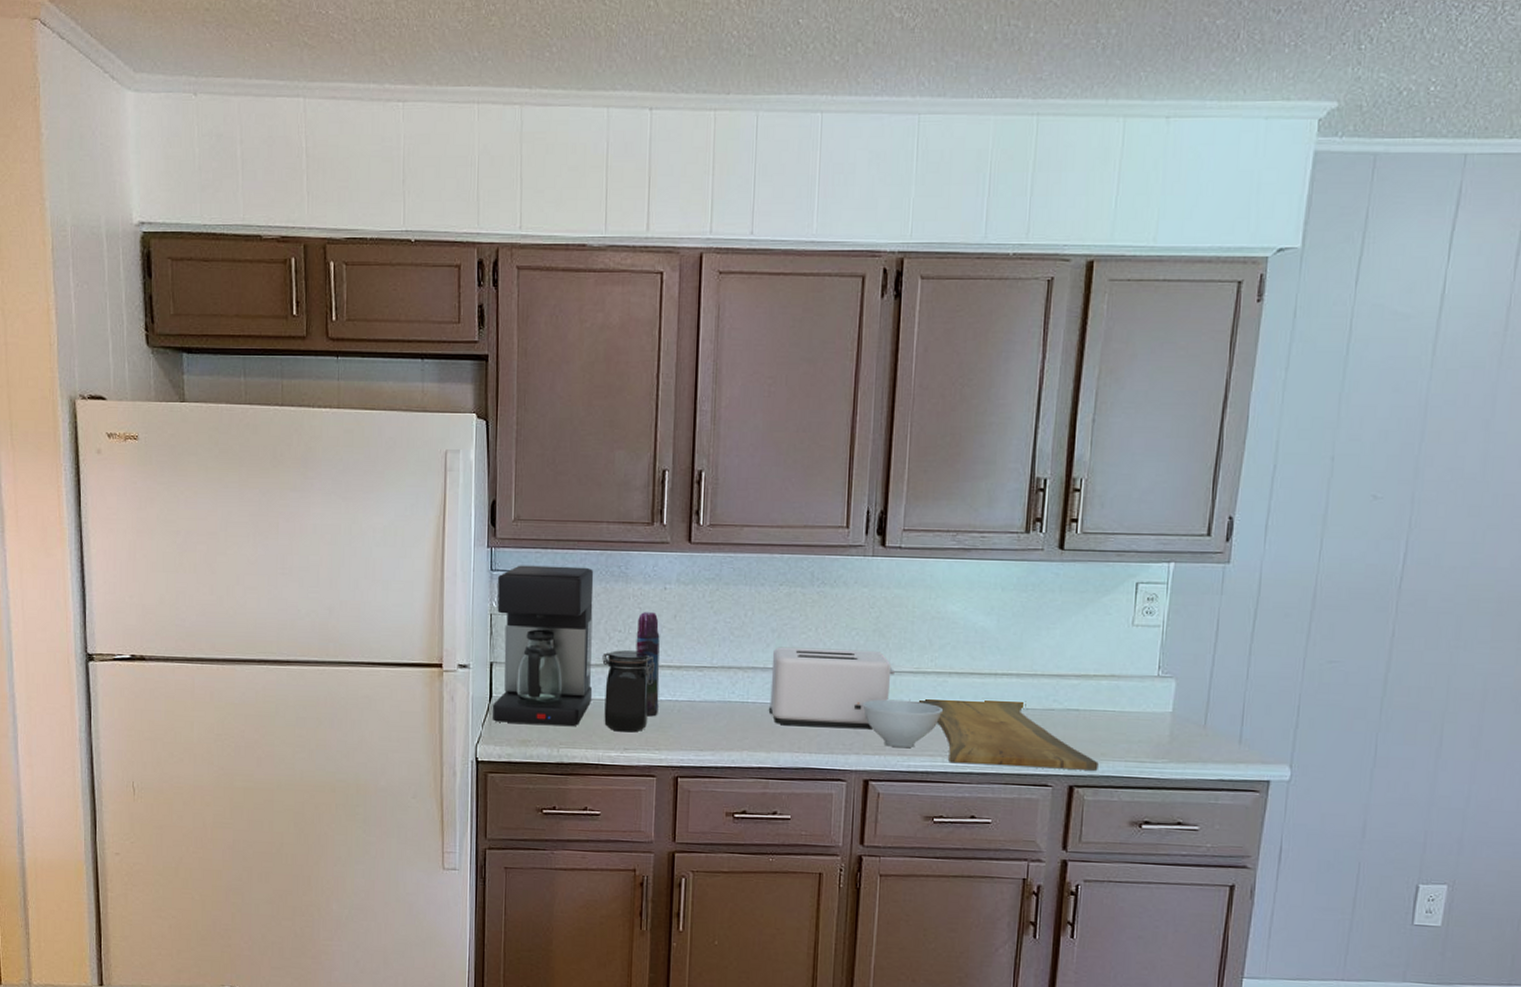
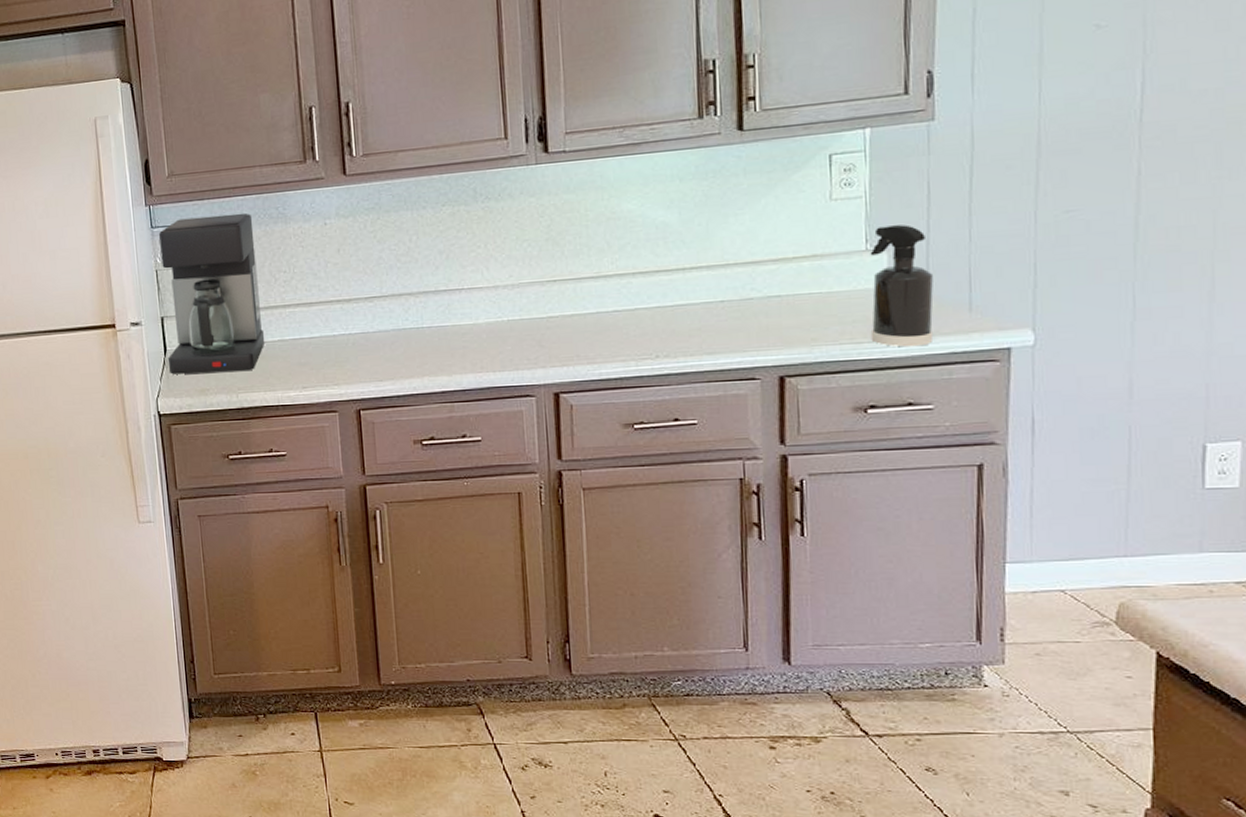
jar: present [602,650,656,733] -> none [270,289,325,371]
whipped cream can: present [636,612,660,717] -> none [301,249,333,353]
toaster: present [768,647,894,730] -> none [442,259,574,347]
bowl: present [862,699,943,749] -> none [543,306,630,357]
cutting board: present [909,698,1099,771] -> none [593,293,810,365]
spray bottle: none [1152,656,1213,771] -> present [870,224,934,347]

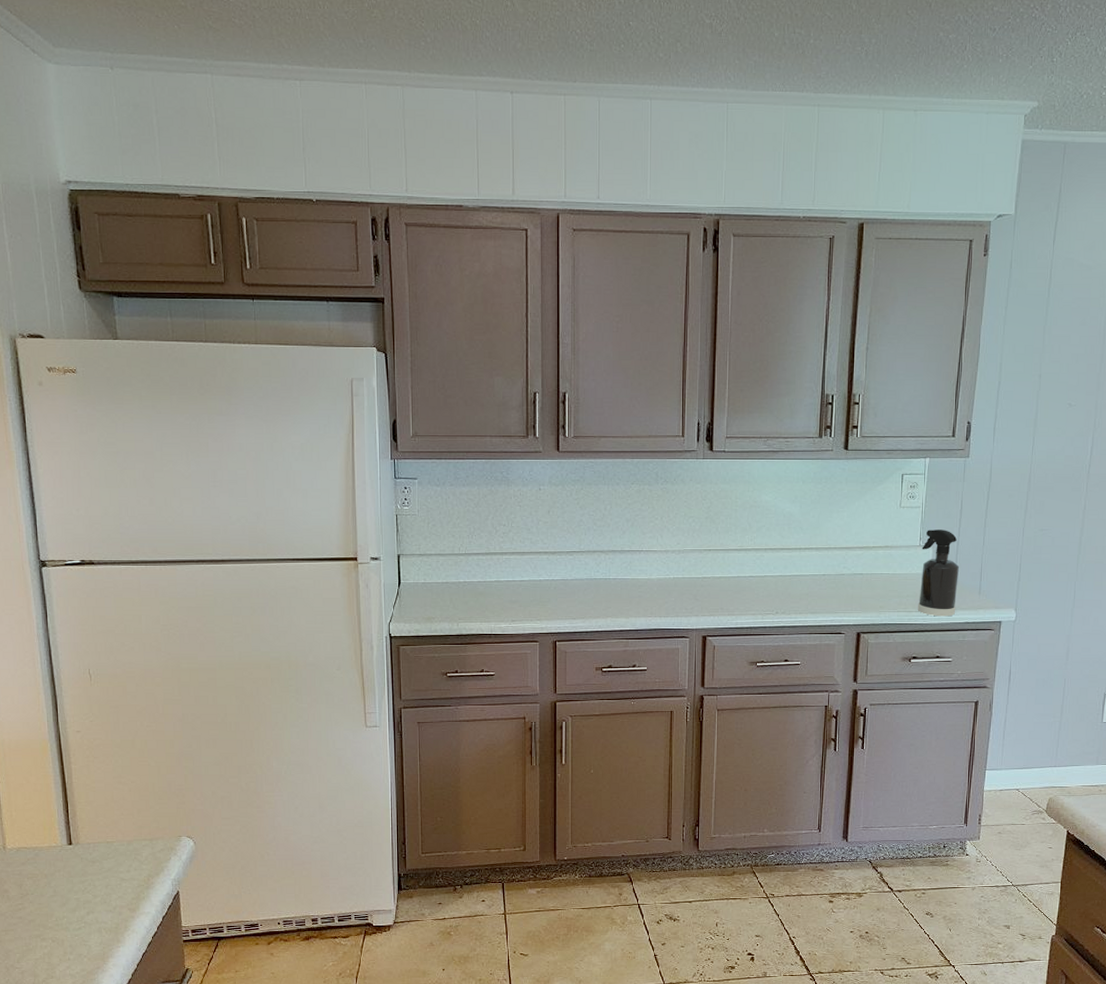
coffee maker: present [158,213,266,375] -> none [400,473,484,605]

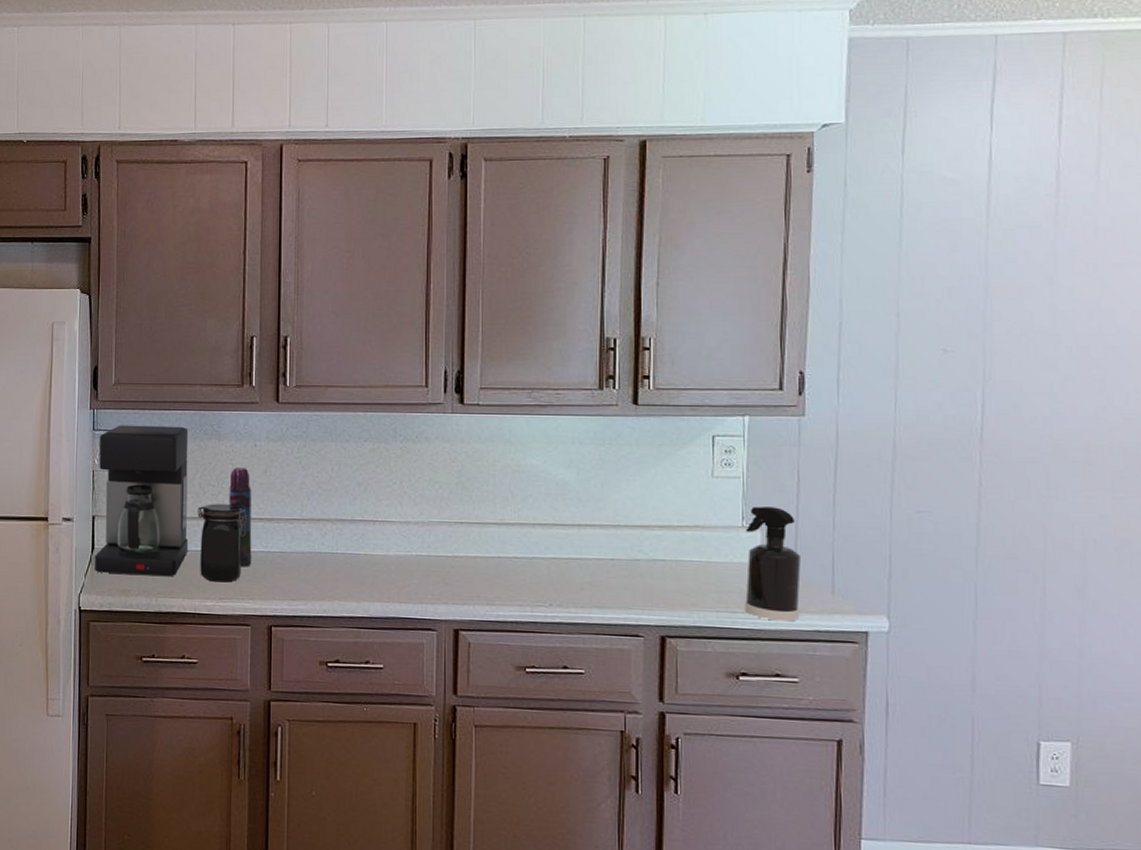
coffee maker: none [400,473,484,605] -> present [94,425,189,577]
jar: none [491,541,535,607] -> present [197,504,248,583]
whipped cream can: none [518,509,538,594] -> present [229,468,252,567]

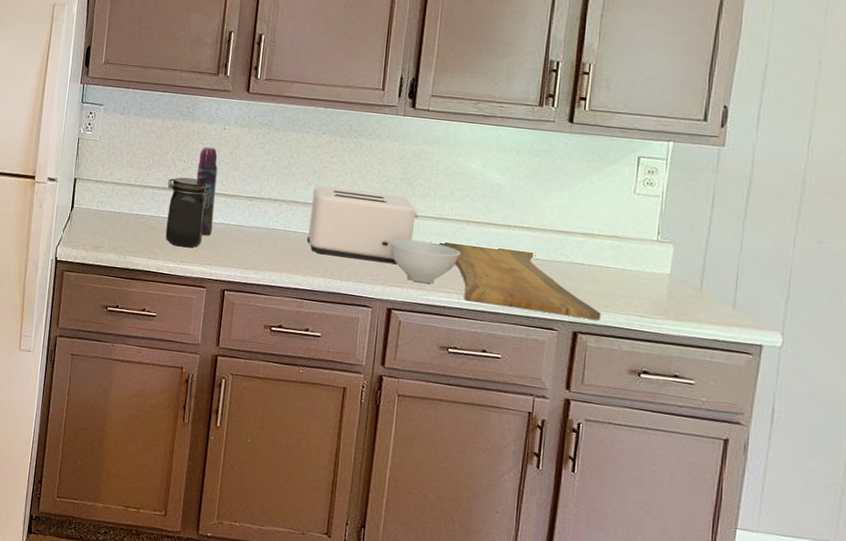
coffee maker: present [94,425,189,577] -> none [72,100,167,238]
toaster: none [357,499,479,580] -> present [306,185,419,265]
bowl: none [449,550,528,598] -> present [389,238,460,284]
cutting board: none [495,548,689,621] -> present [430,241,601,320]
spray bottle: present [744,506,802,622] -> none [651,223,709,330]

